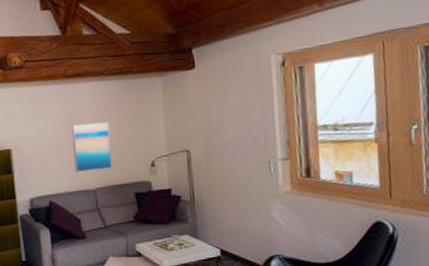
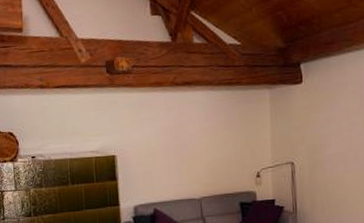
wall art: present [72,122,113,173] -> none [179,132,219,182]

